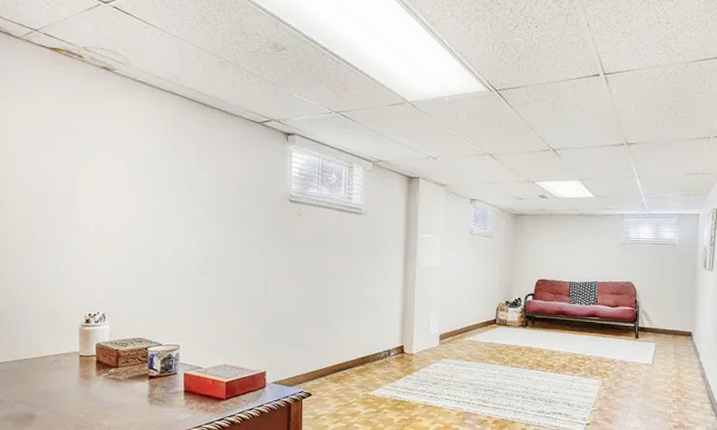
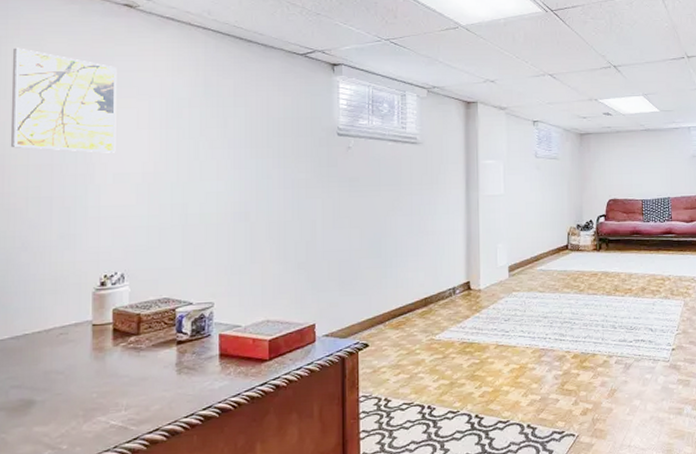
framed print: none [8,104,97,206] -> present [10,48,117,153]

